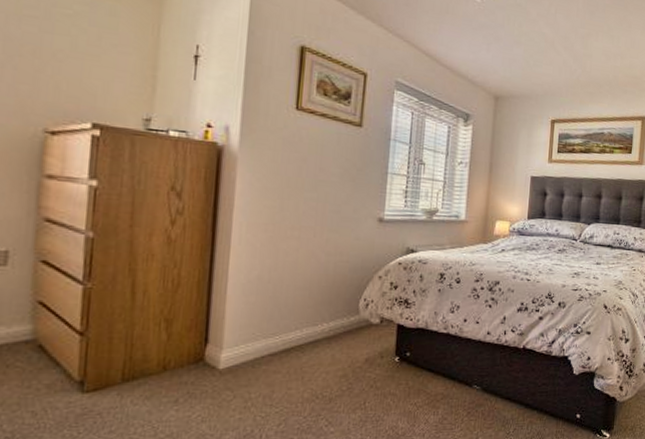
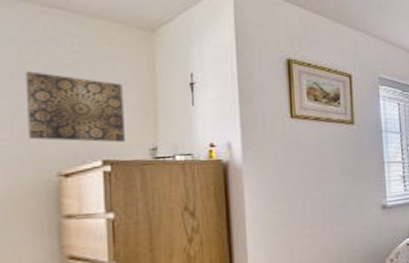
wall art: none [18,15,124,108] -> present [25,71,126,143]

